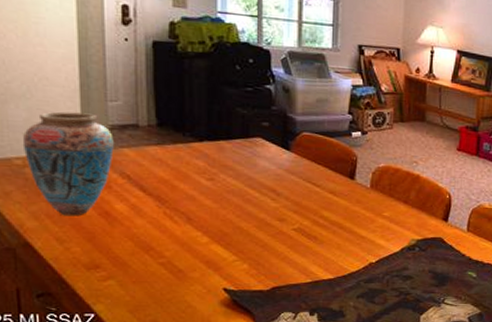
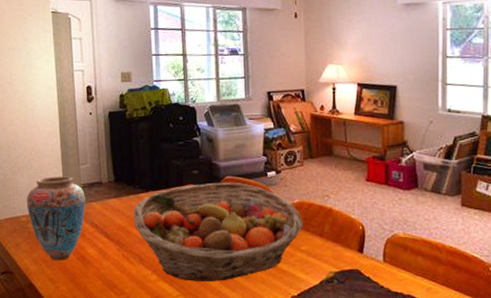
fruit basket: none [181,137,387,246] -> present [133,182,303,281]

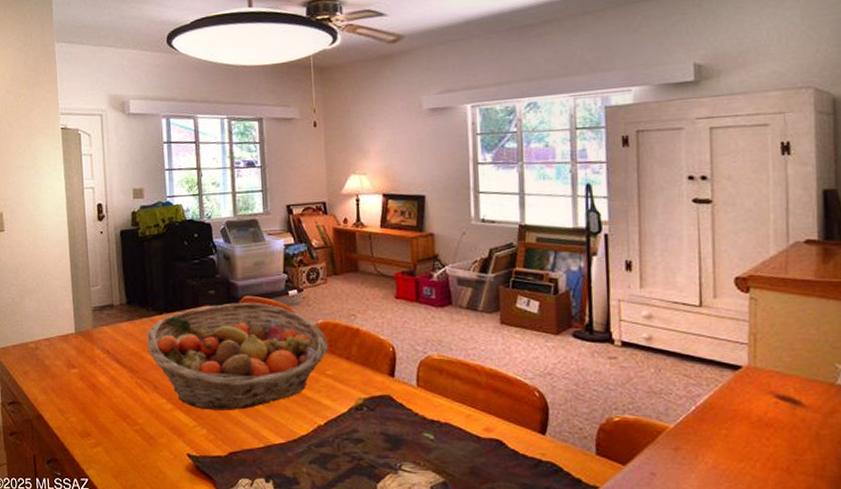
vase: present [26,176,86,261] -> none [34,299,97,390]

